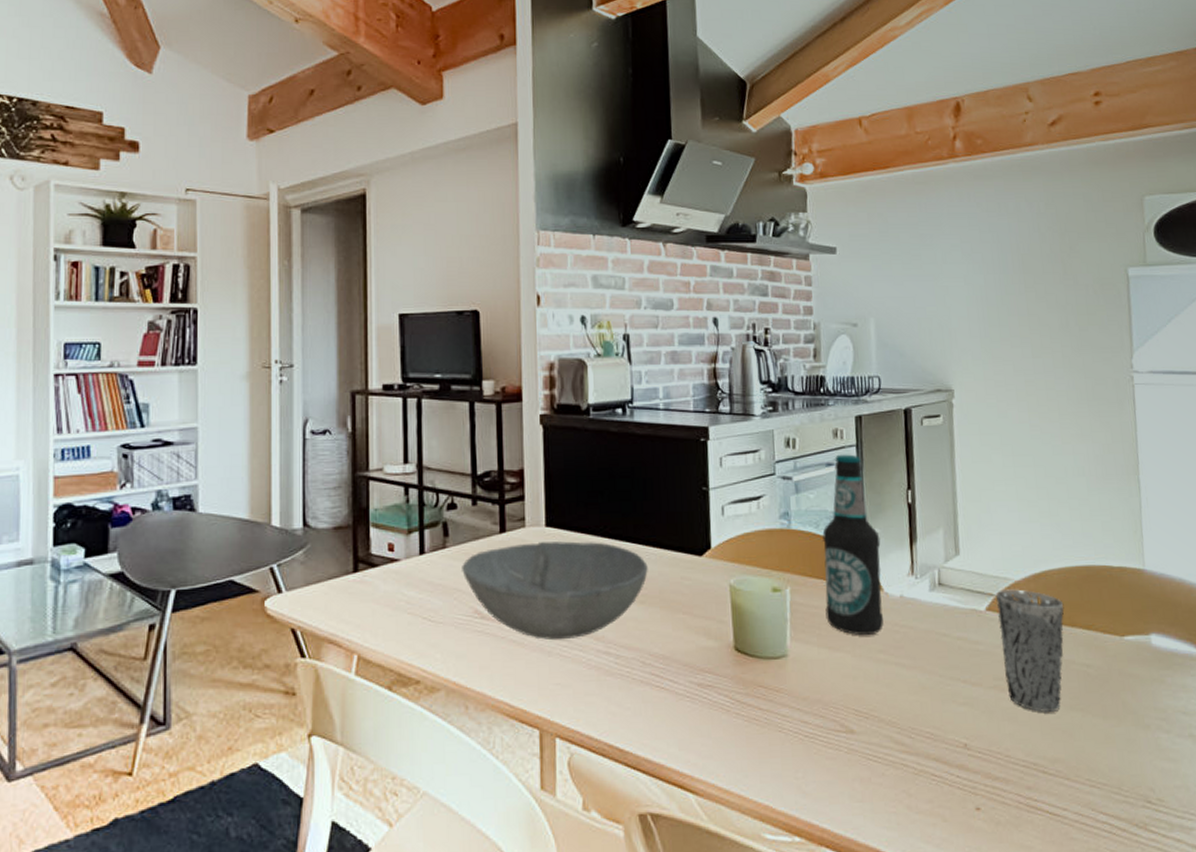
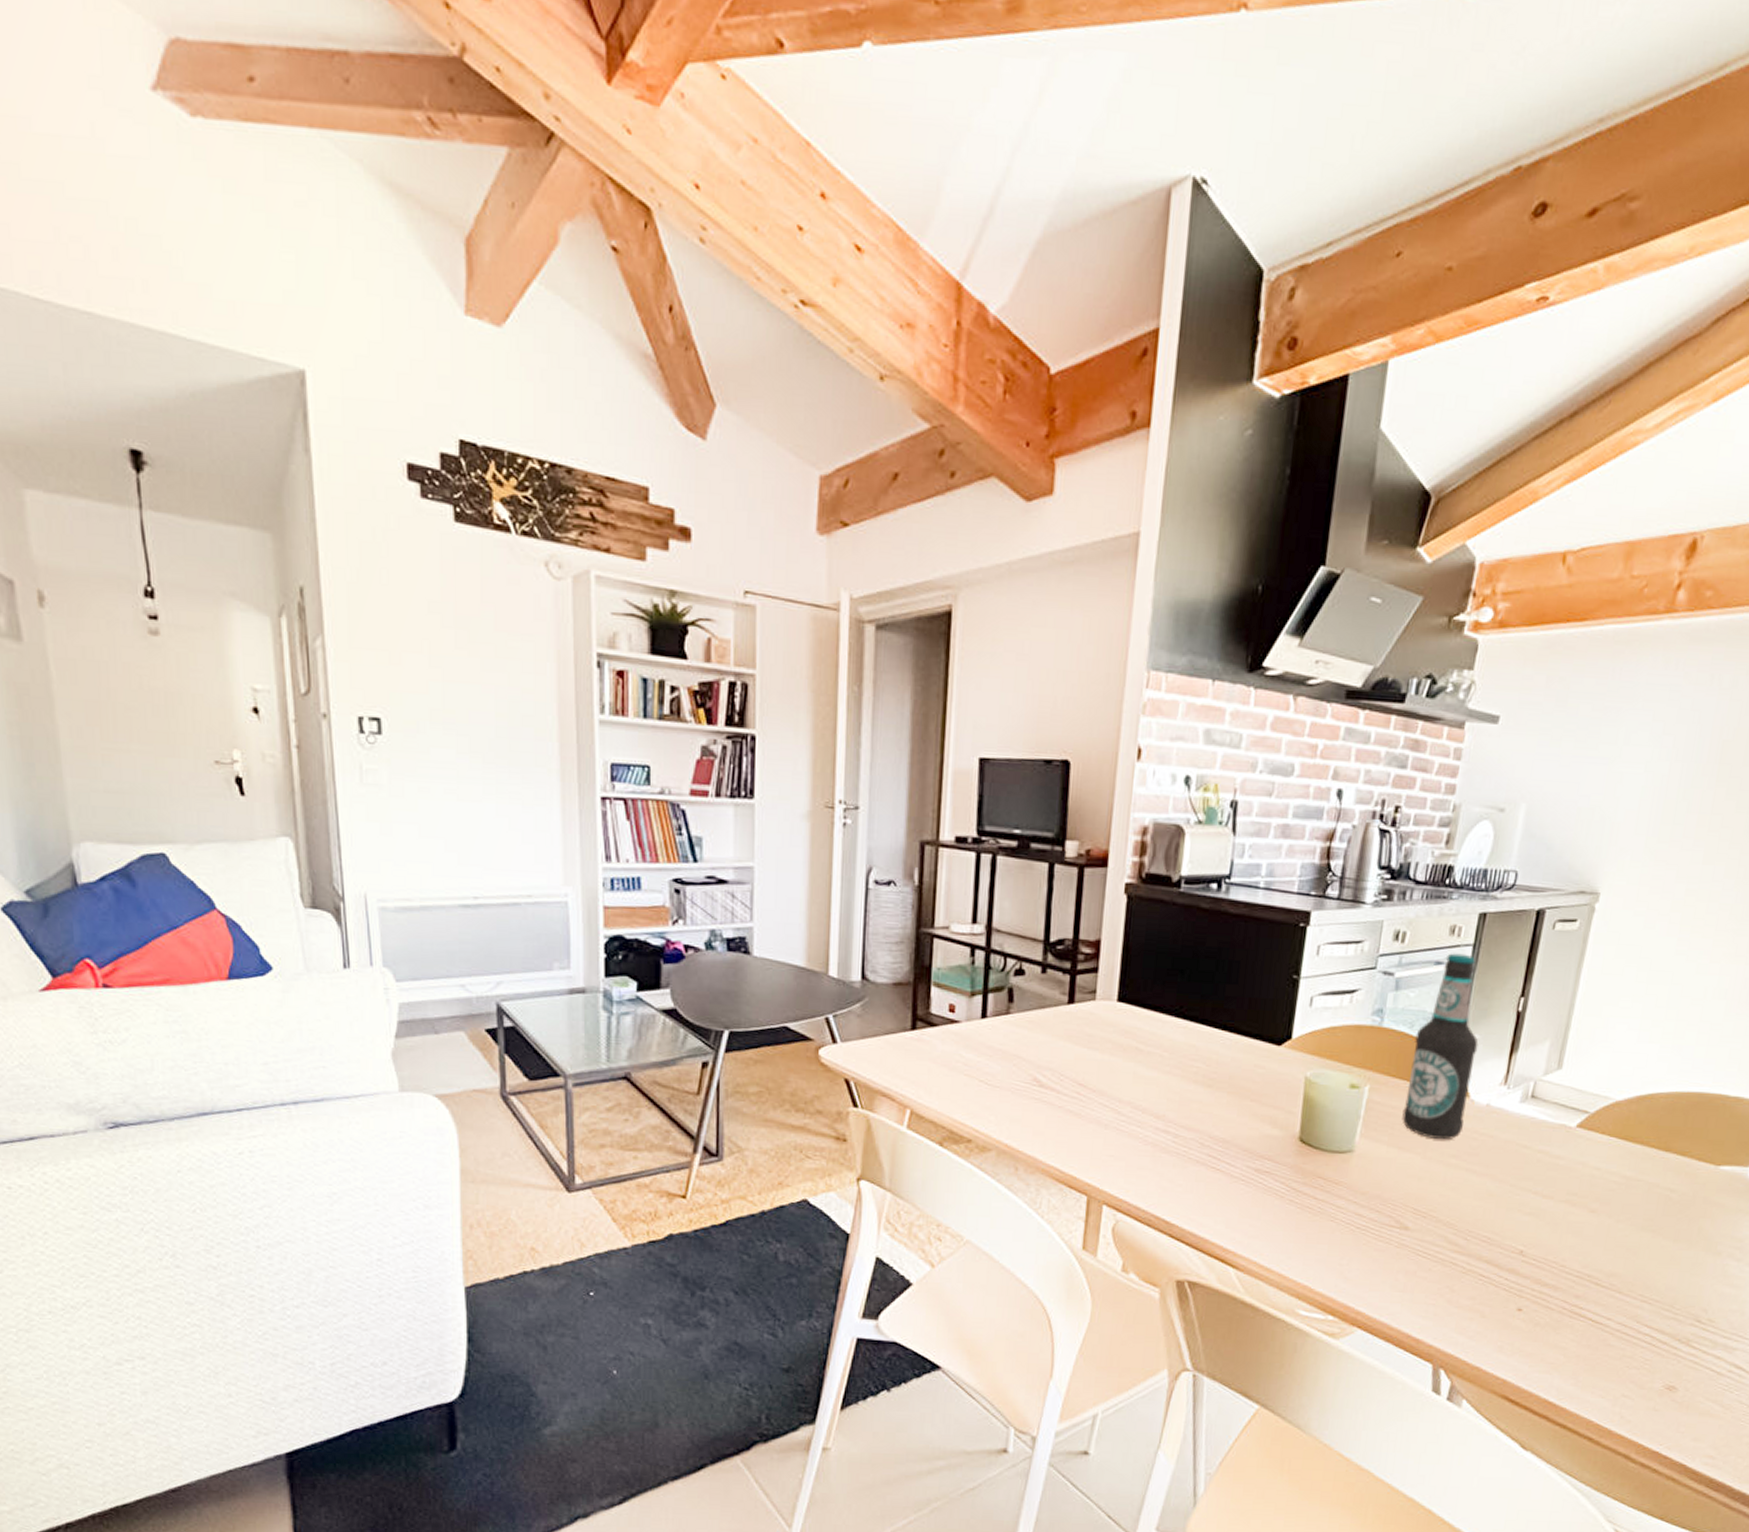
bowl: present [462,541,648,641] -> none [1024,1017,1221,1115]
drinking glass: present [995,589,1064,713] -> none [1579,1108,1664,1231]

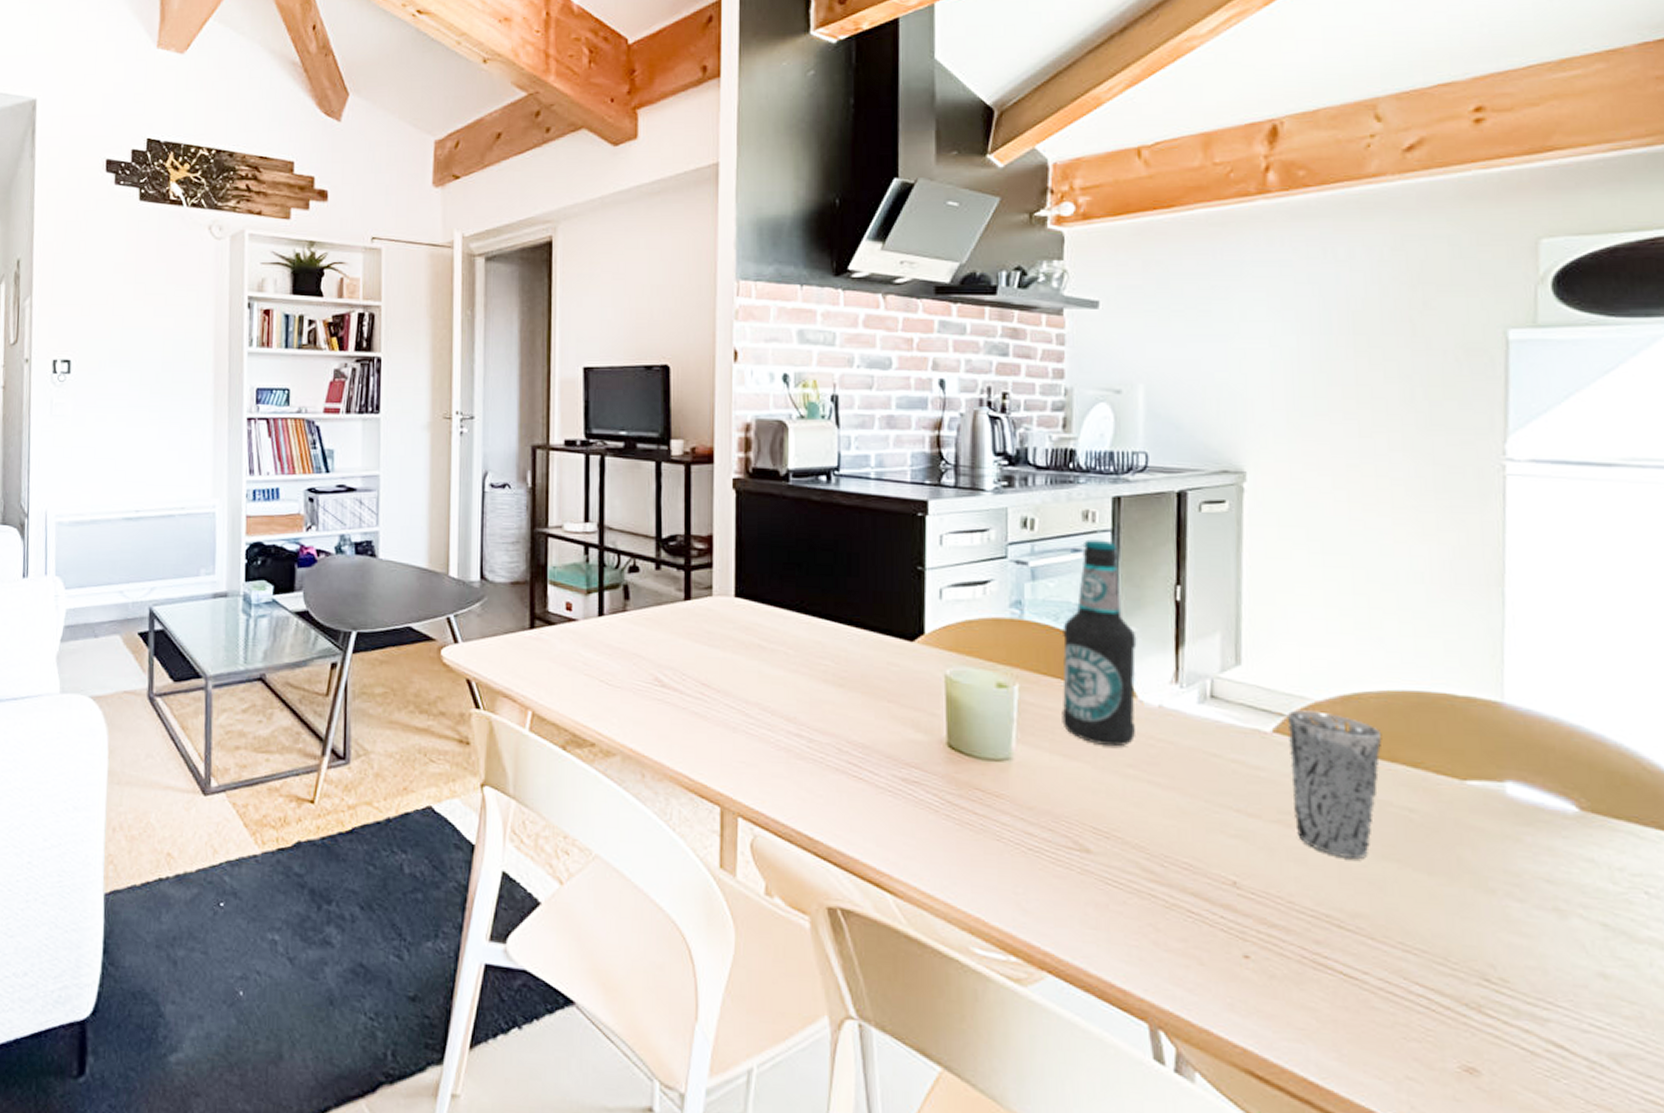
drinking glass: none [1579,1108,1664,1231] -> present [1286,710,1382,859]

